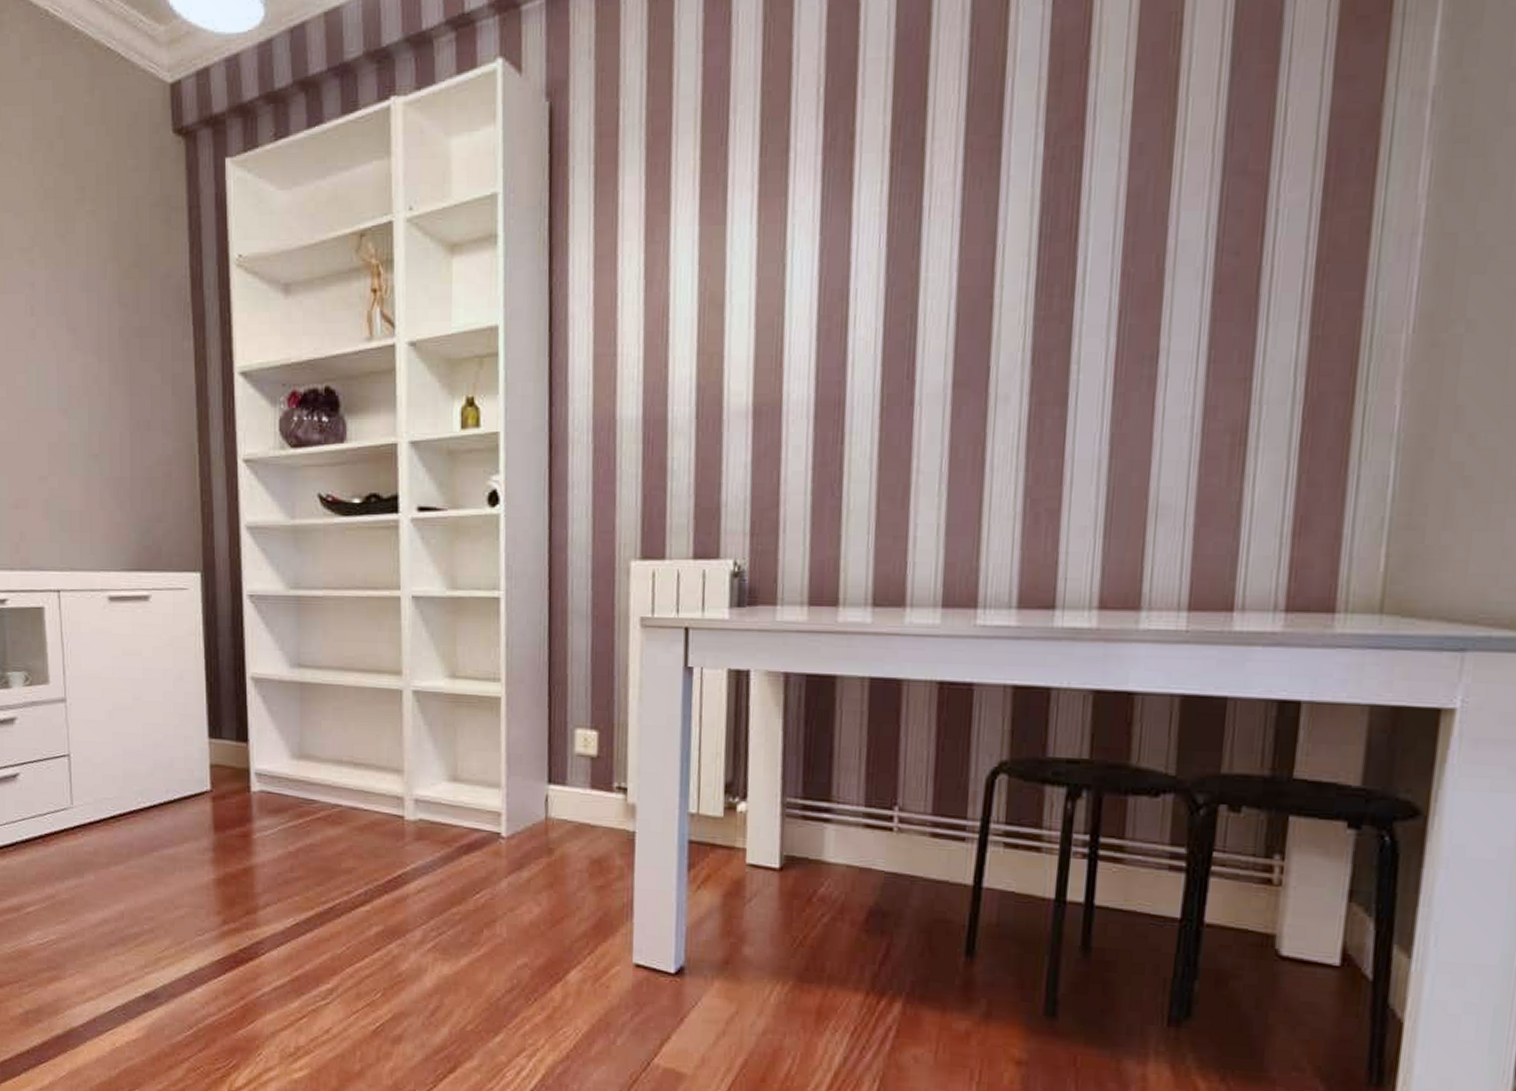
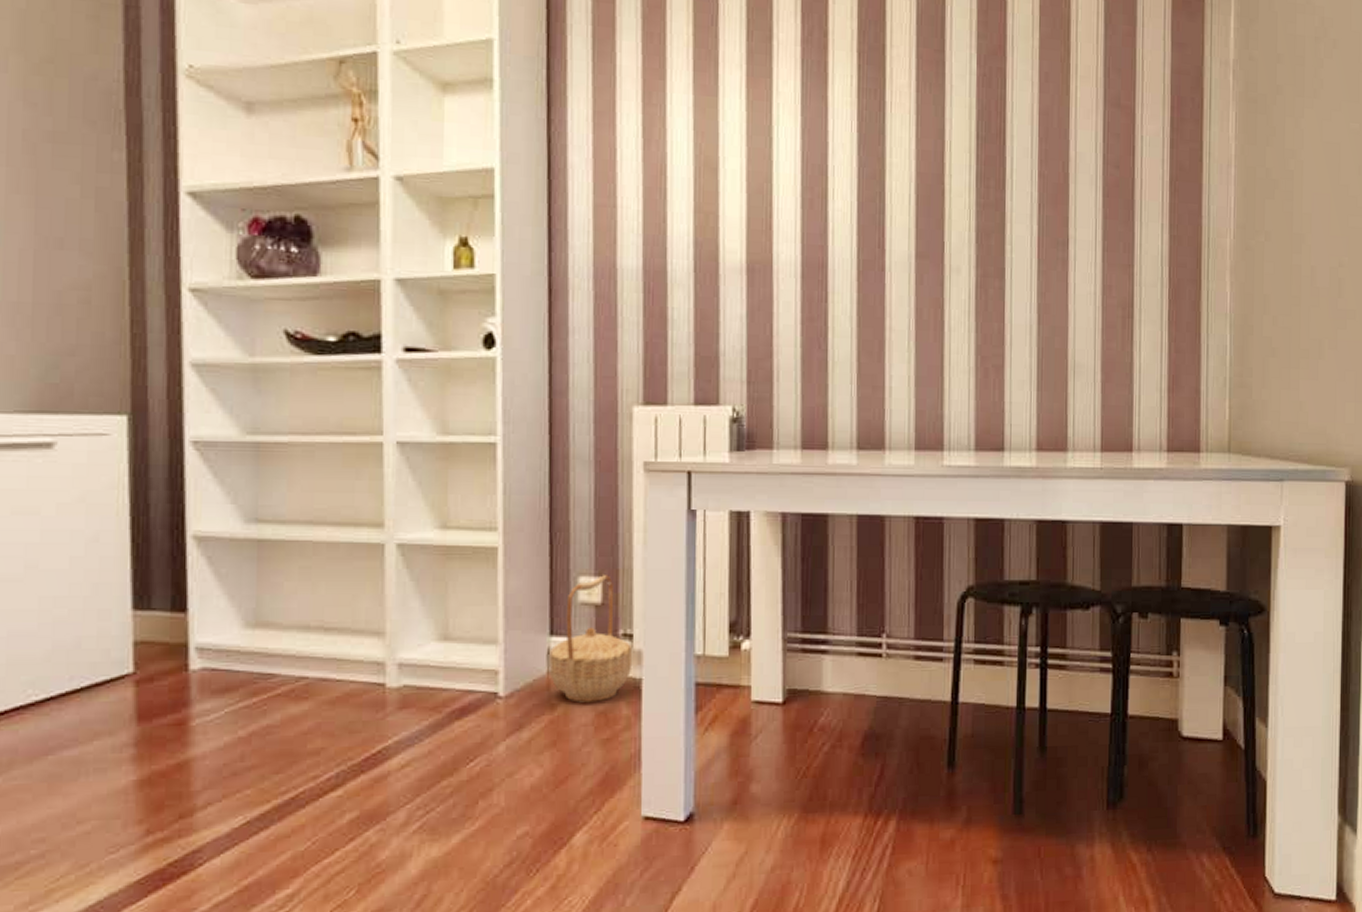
basket: none [547,728,627,851] -> present [549,575,633,703]

